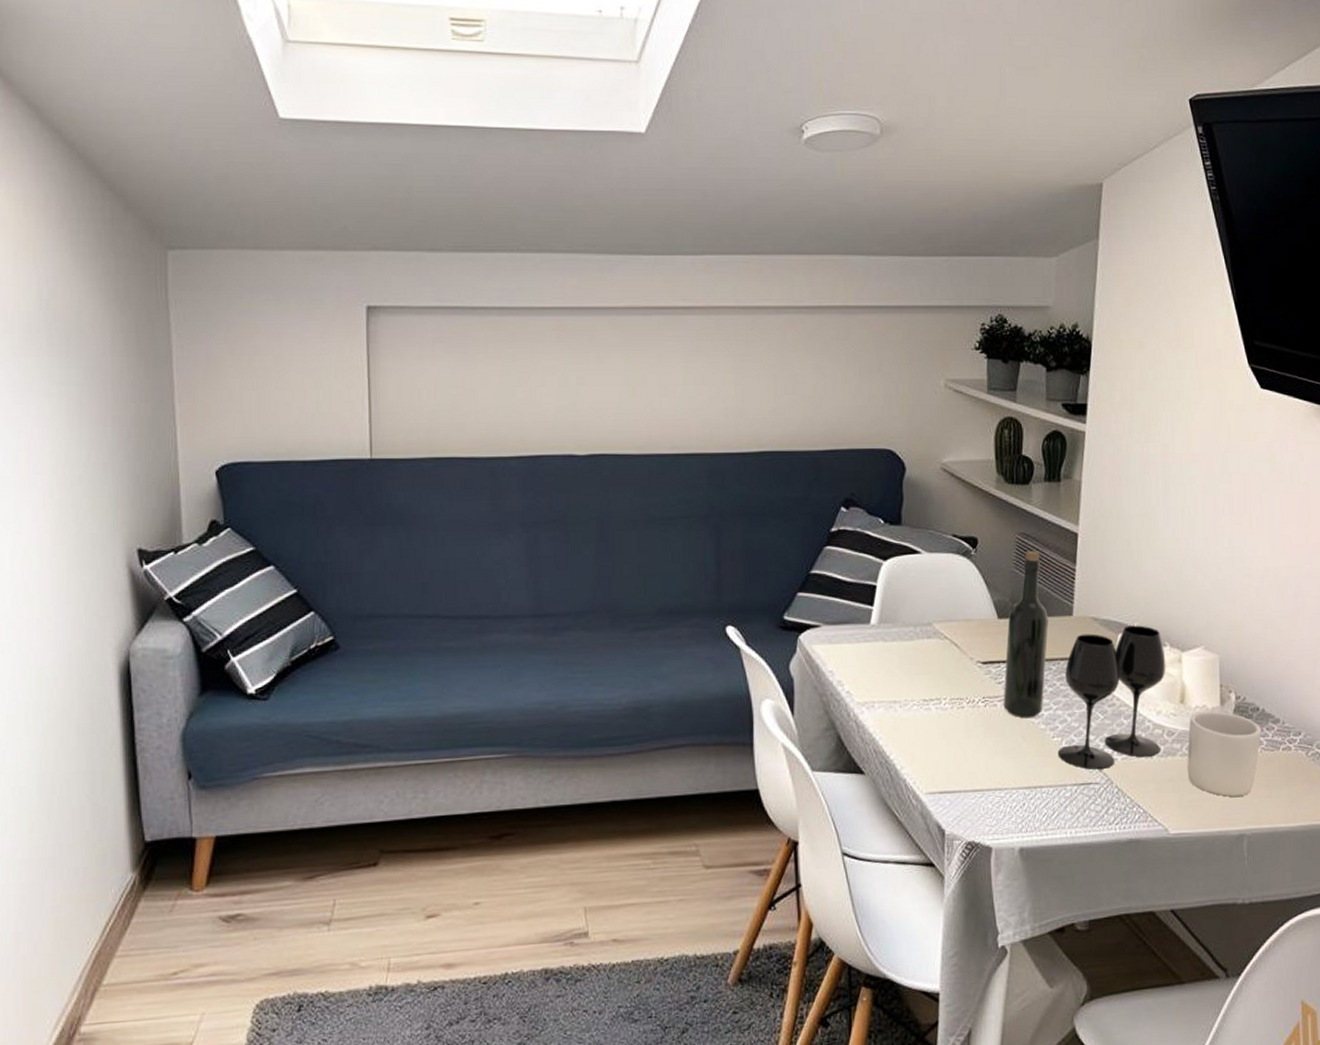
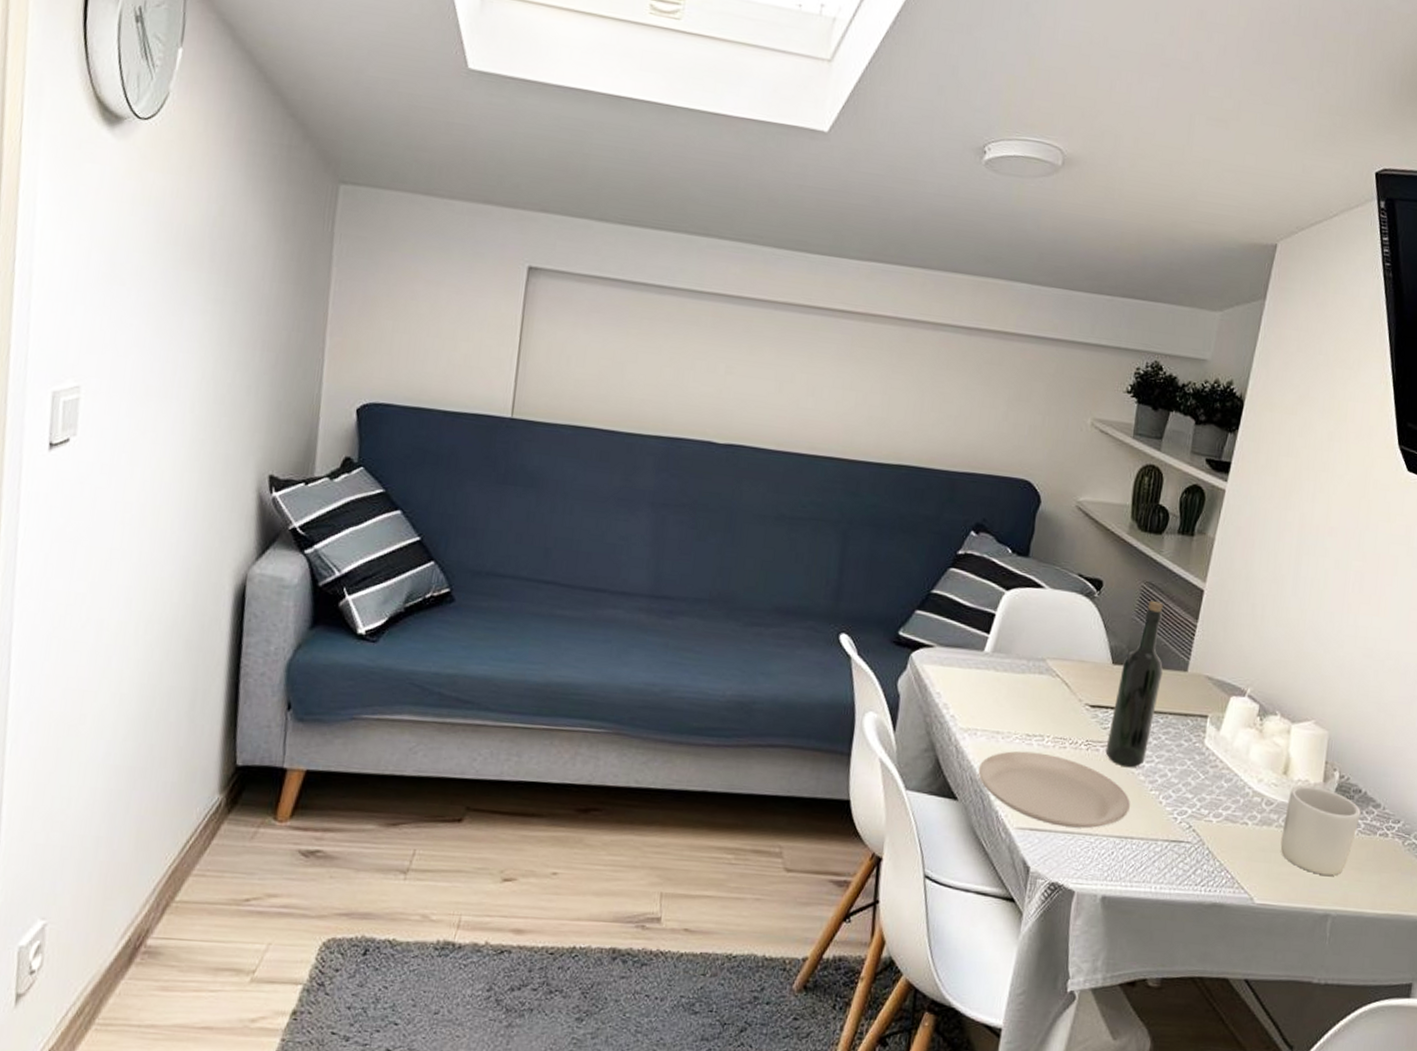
plate: none [881,716,1035,786] -> present [978,750,1130,829]
wine glass: present [1057,625,1166,769] -> none [1153,689,1275,829]

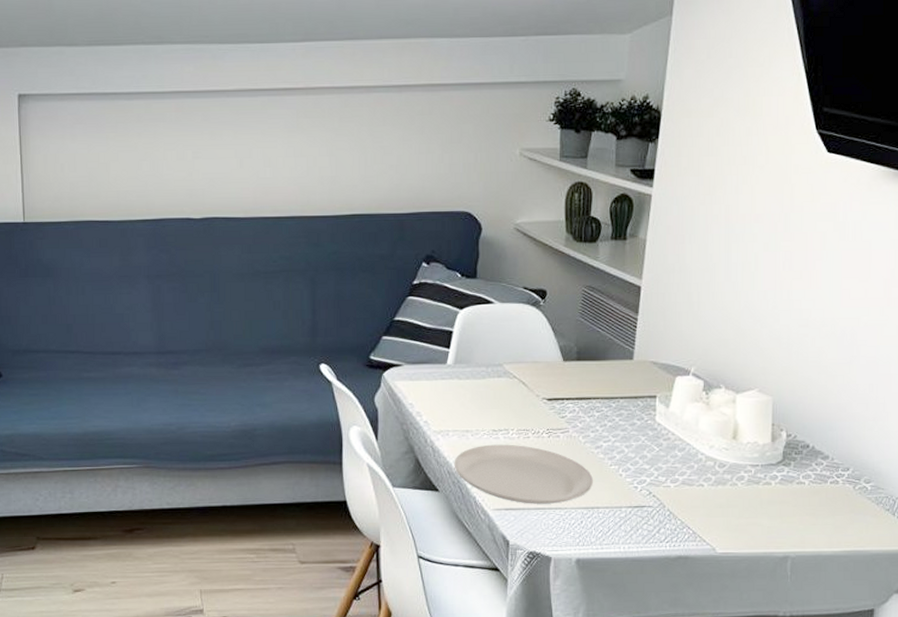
wine bottle: present [1105,601,1163,768] -> none [565,302,610,449]
mug: present [1280,785,1361,876] -> none [736,447,810,523]

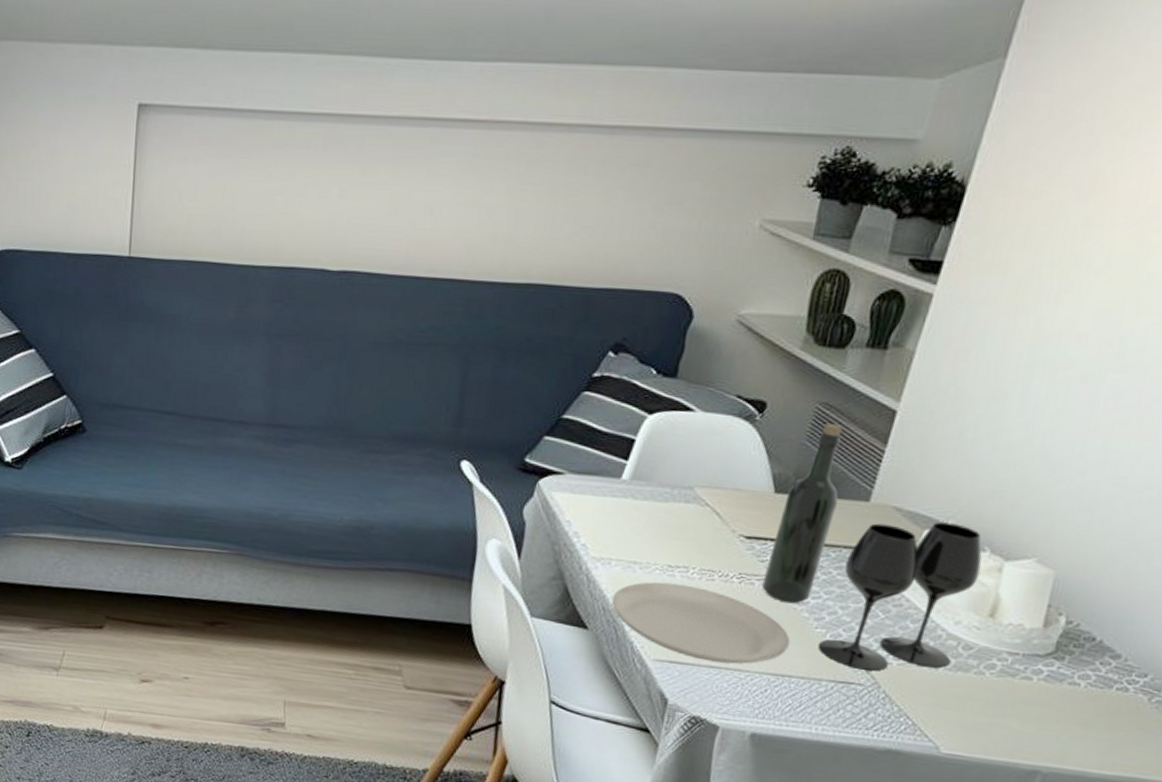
wine bottle: none [565,302,610,449] -> present [762,424,842,604]
wine glass: none [614,369,721,494] -> present [818,522,982,671]

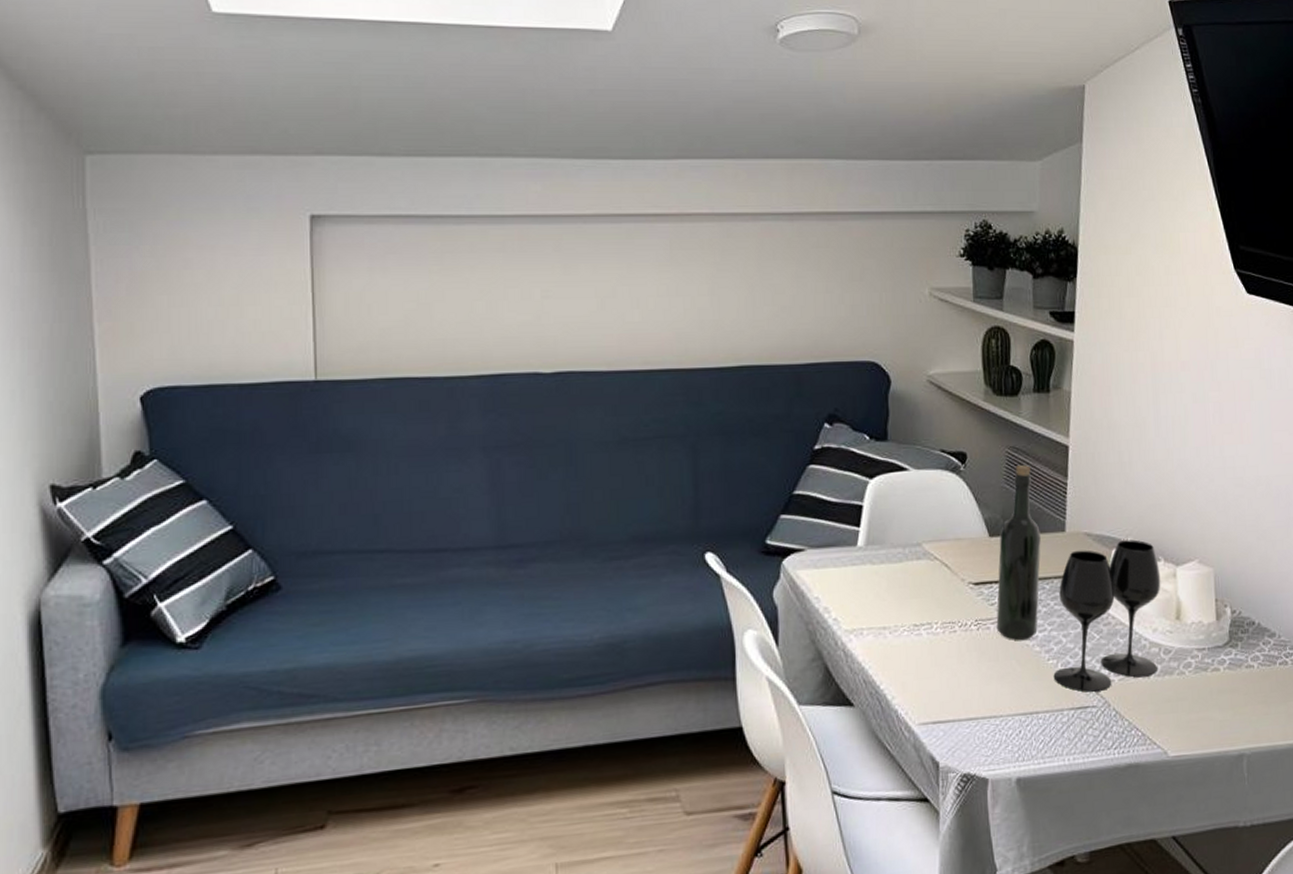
plate: present [611,582,790,664] -> none [870,641,1030,714]

